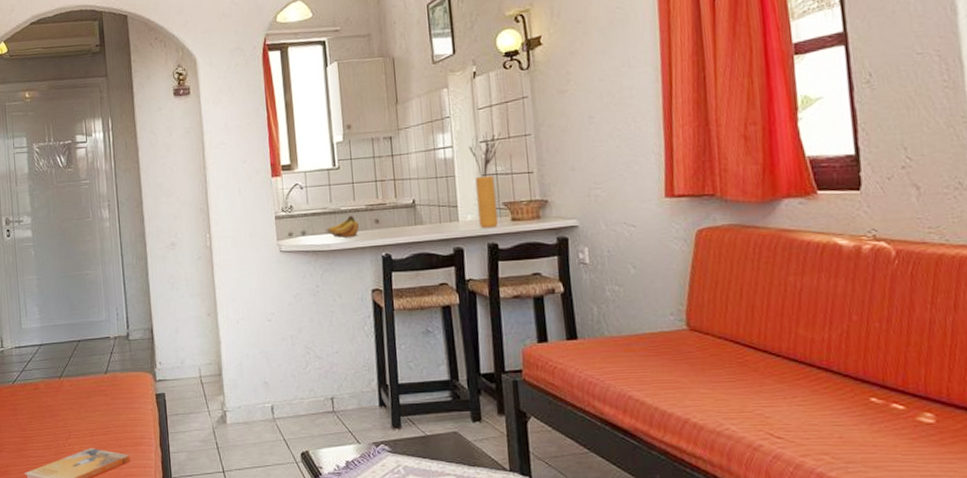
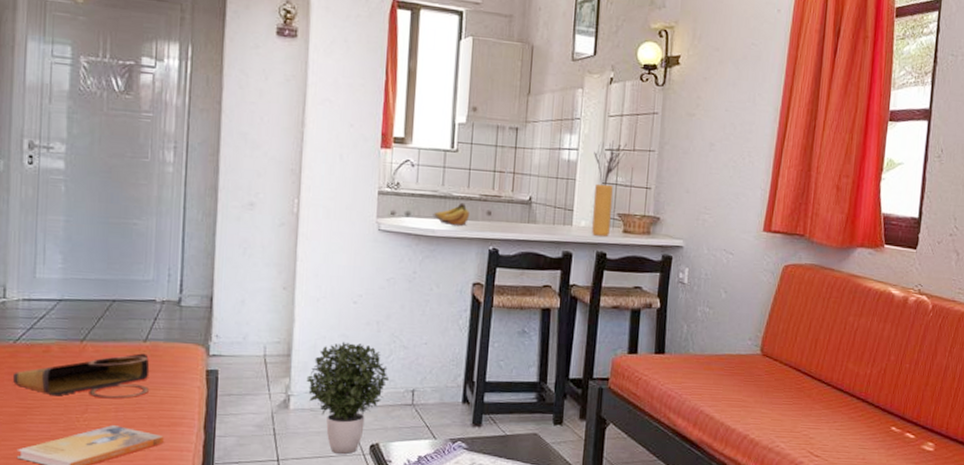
handbag: none [14,384,114,426] -> present [12,353,150,399]
potted plant: none [237,357,310,462] -> present [306,341,390,454]

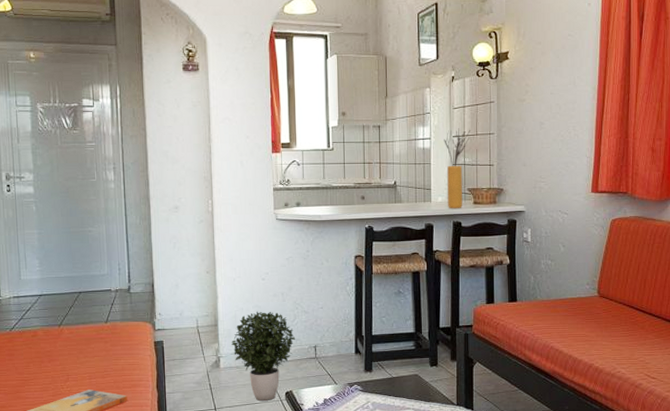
handbag: present [12,353,150,399] -> none [11,332,113,370]
fruit: present [433,202,470,227] -> none [318,191,348,211]

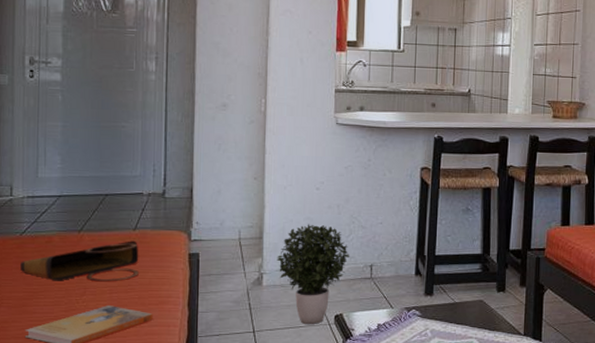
handbag: none [11,332,113,370] -> present [19,241,139,282]
vase: present [444,128,470,208] -> none [524,36,553,122]

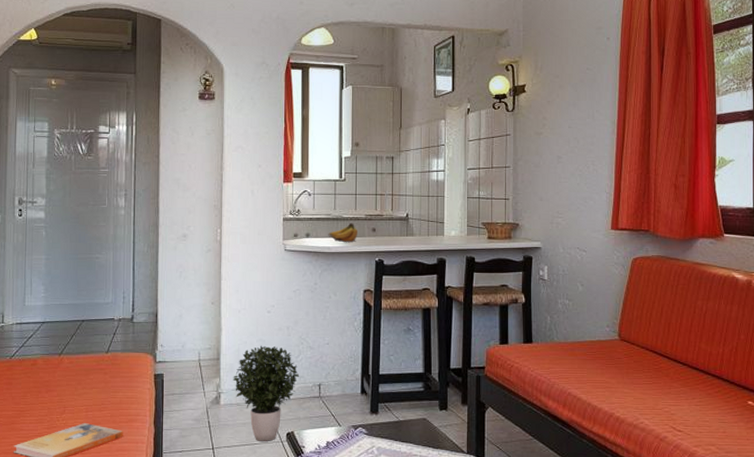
handbag: present [19,241,139,282] -> none [9,363,111,401]
fruit: none [384,96,417,118] -> present [328,222,359,243]

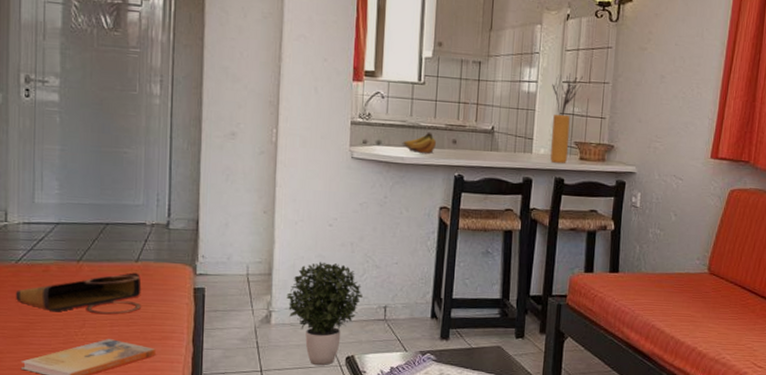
handbag: none [9,363,111,401] -> present [15,272,142,315]
vase: none [458,161,486,243] -> present [550,73,583,163]

